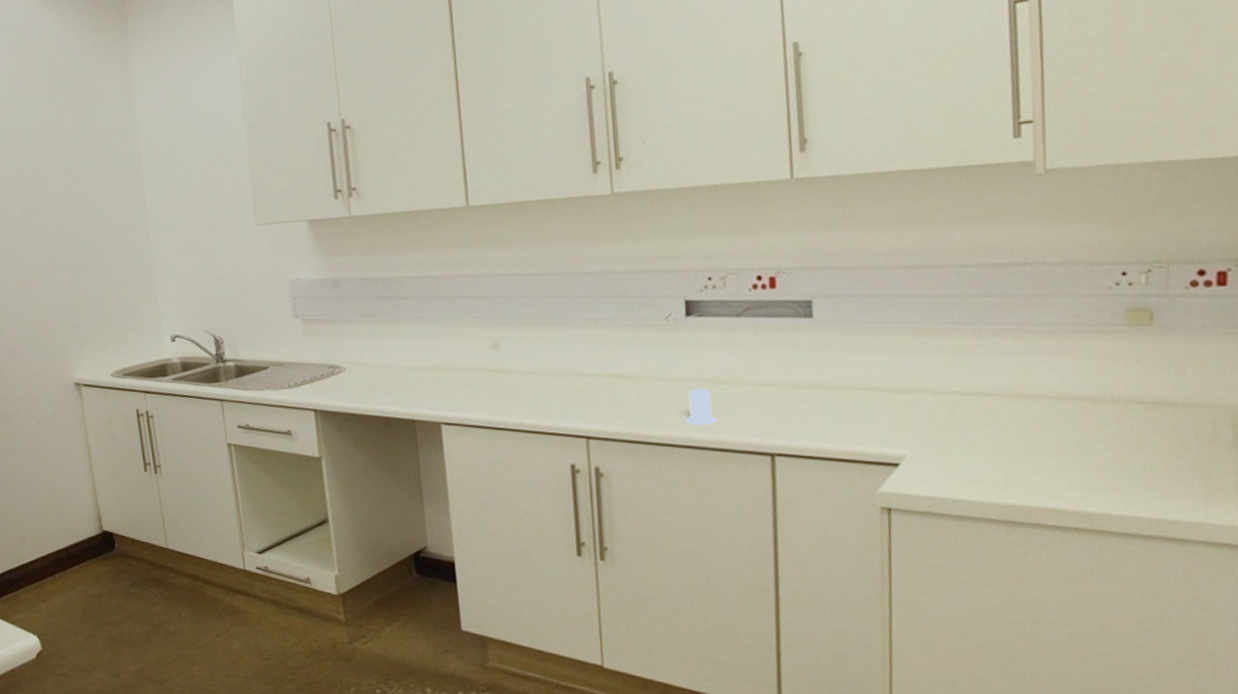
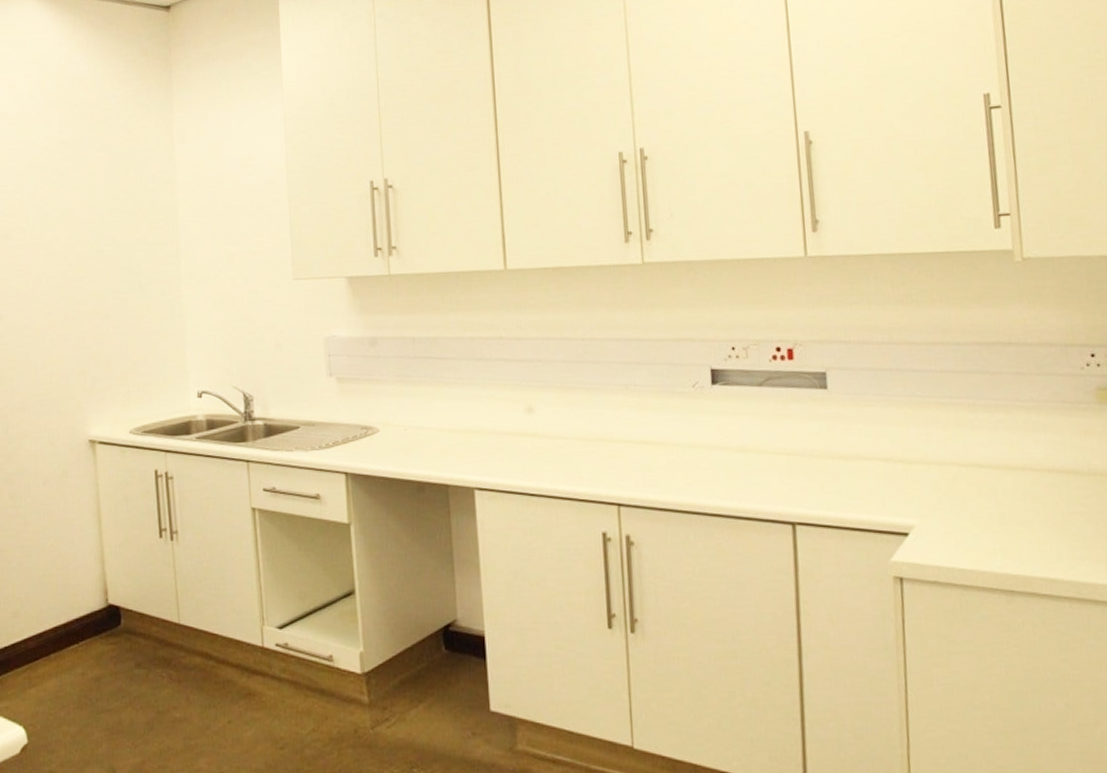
salt shaker: present [686,388,717,426] -> none [712,456,741,494]

